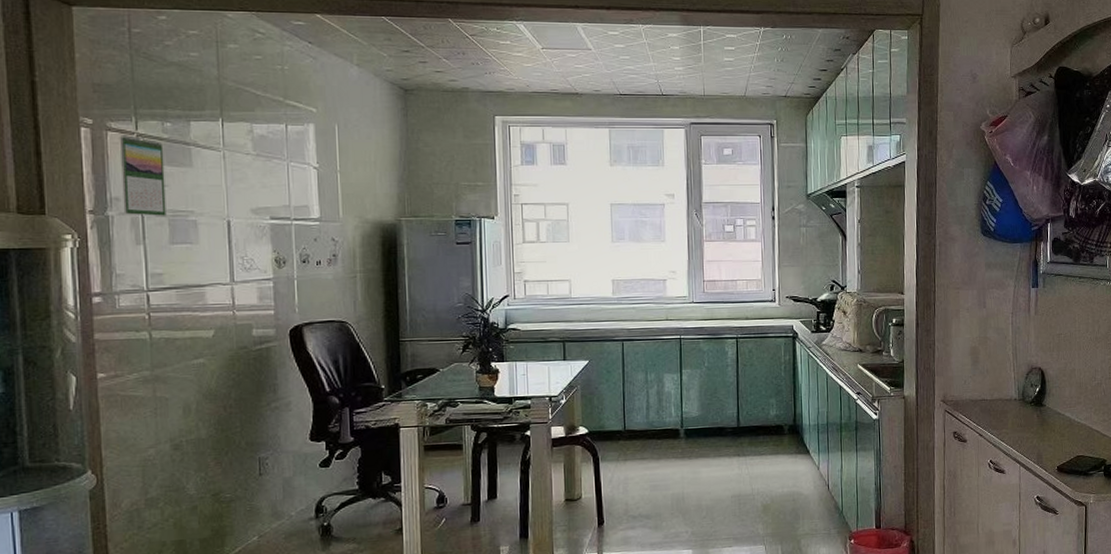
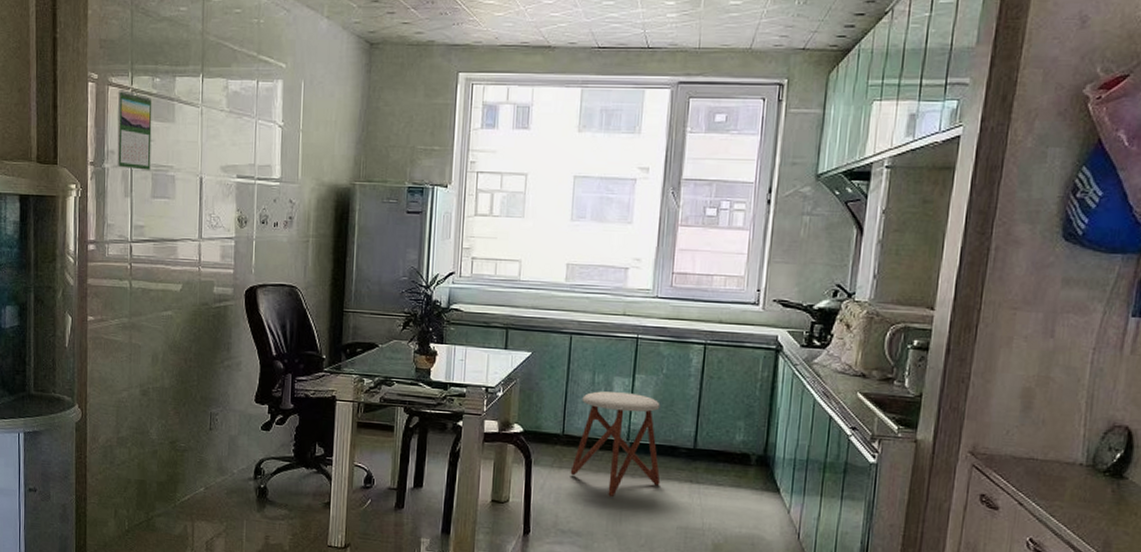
stool: none [634,386,713,480] -> present [570,391,661,498]

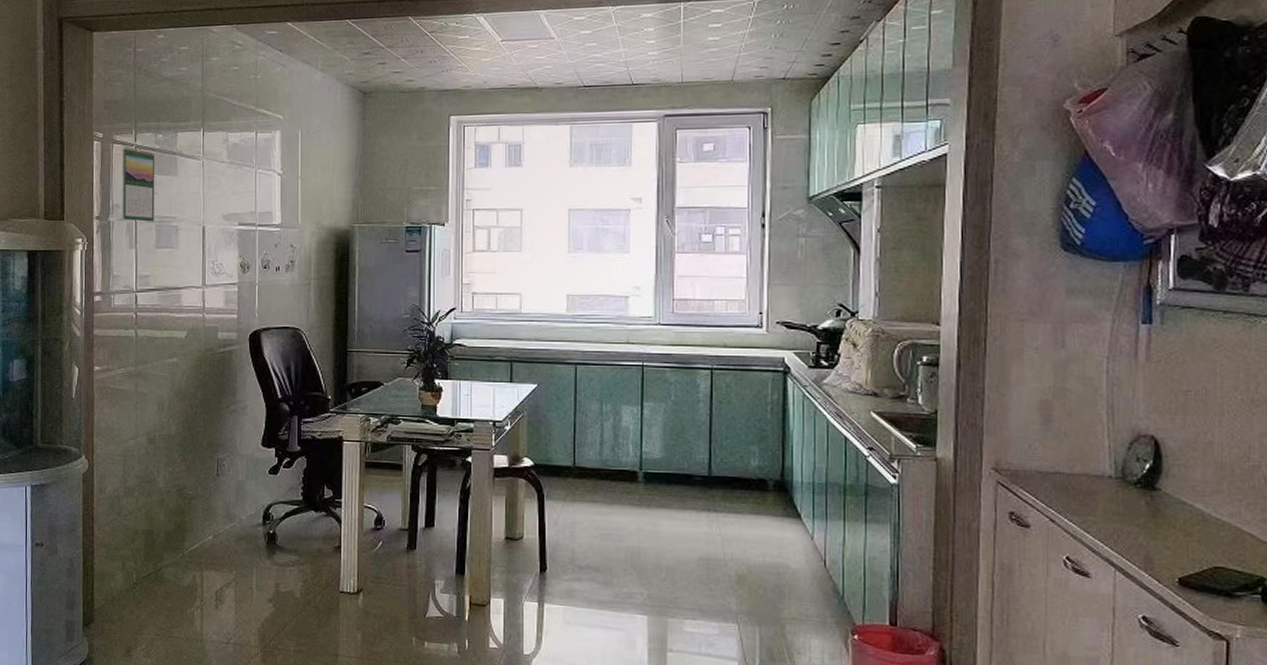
stool: present [570,391,661,498] -> none [584,421,677,530]

